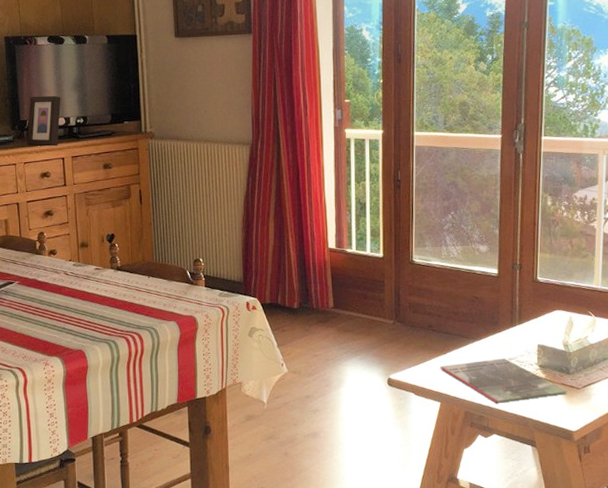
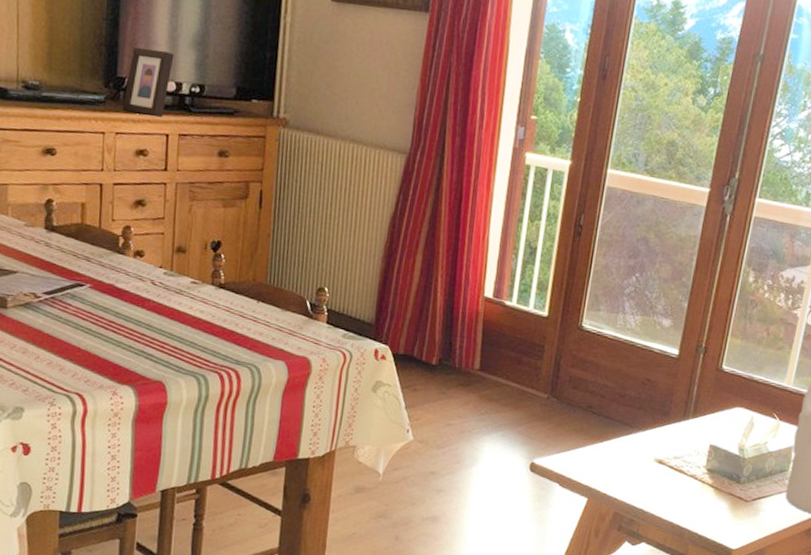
magazine: present [440,358,567,403] -> none [594,455,734,508]

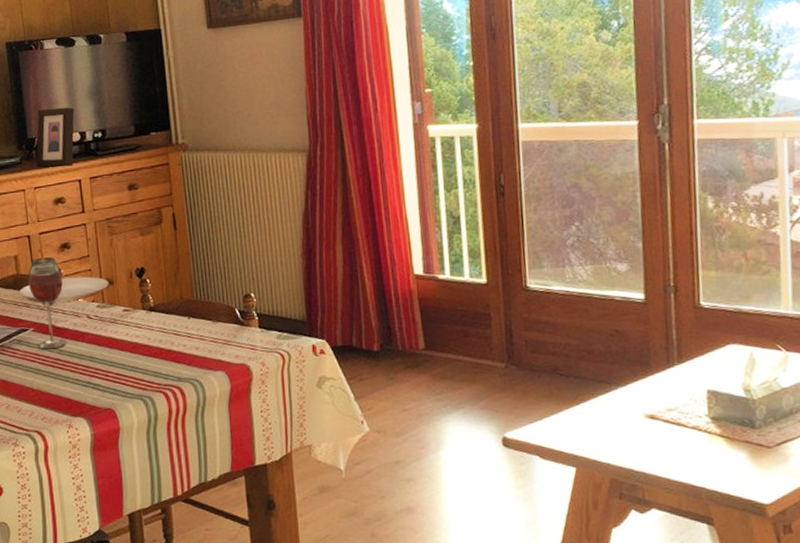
plate: none [80,236,181,264] -> present [19,276,109,302]
wineglass: none [92,210,132,310] -> present [28,256,67,350]

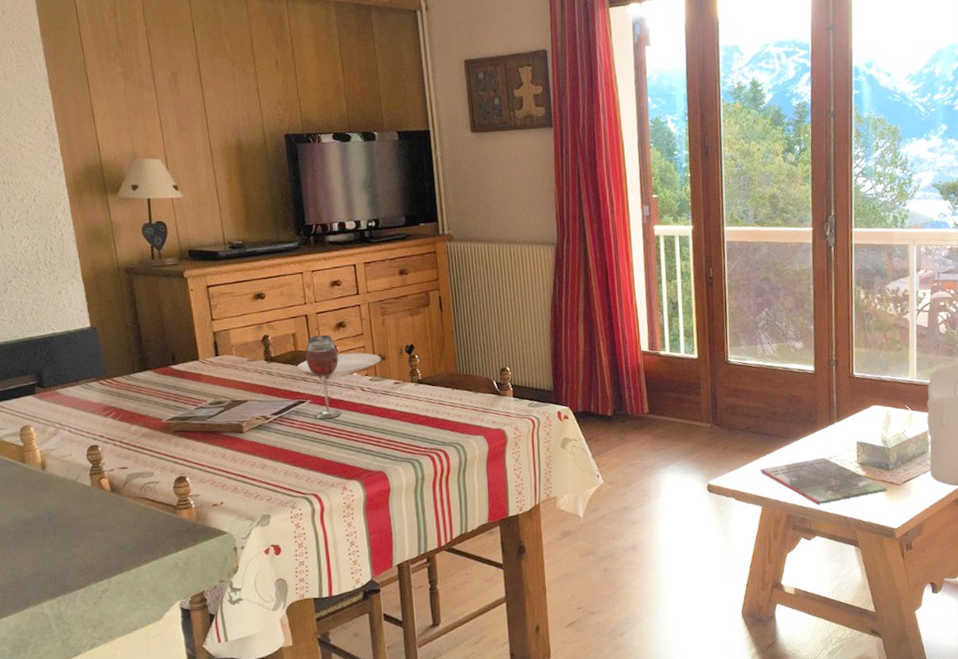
picture frame: present [36,107,75,168] -> none [314,197,350,253]
magazine: none [572,408,754,468] -> present [760,457,888,504]

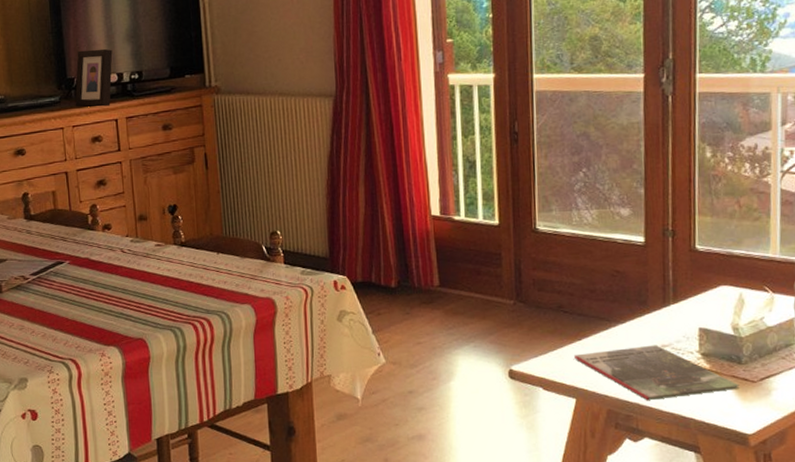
plate: present [296,352,381,377] -> none [56,212,143,237]
wineglass: present [305,334,342,420] -> none [65,192,101,281]
picture frame: none [314,197,350,253] -> present [75,49,113,107]

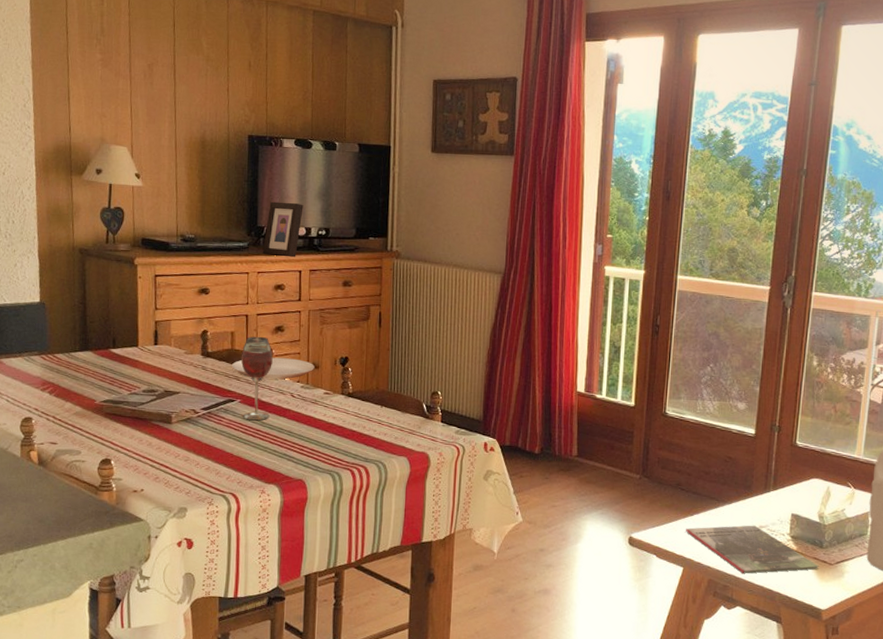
plate: none [56,212,143,237] -> present [231,357,315,380]
wineglass: none [65,192,101,281] -> present [241,336,273,421]

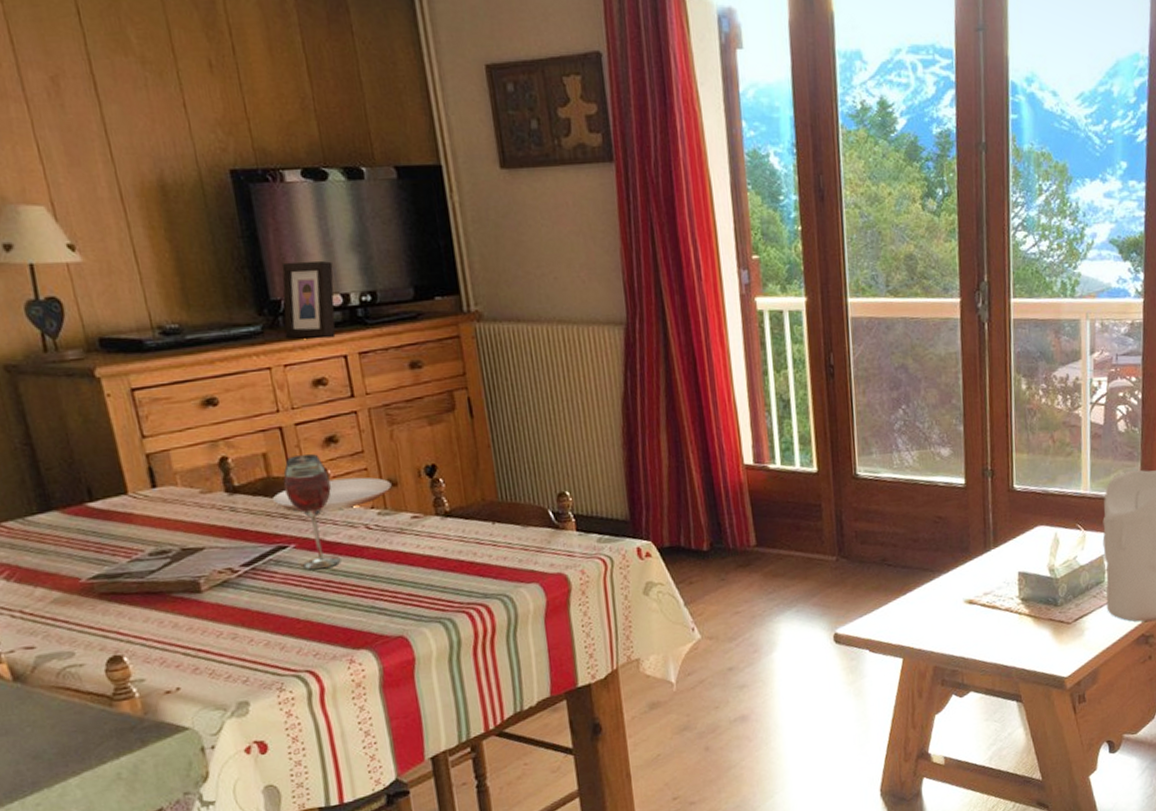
magazine: present [686,525,819,574] -> none [899,593,1056,652]

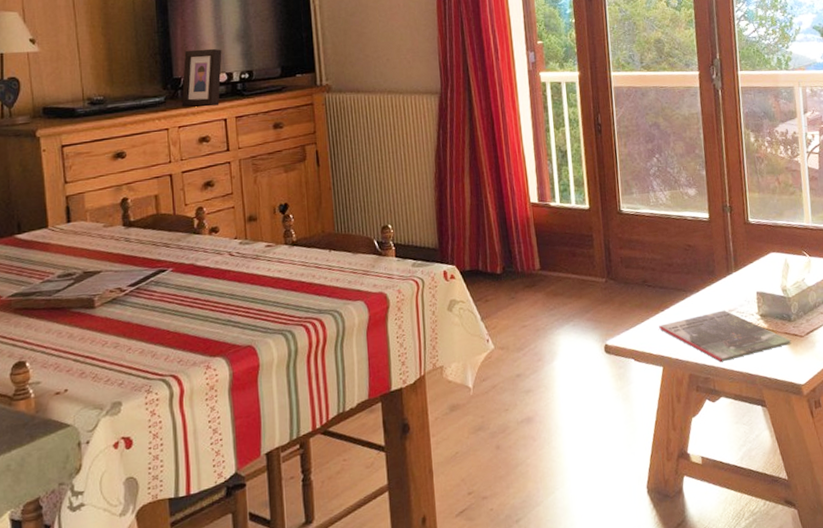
plate: present [271,477,392,512] -> none [158,214,252,242]
wineglass: present [283,453,341,570] -> none [168,195,207,290]
magazine: none [899,593,1056,652] -> present [659,310,792,362]

